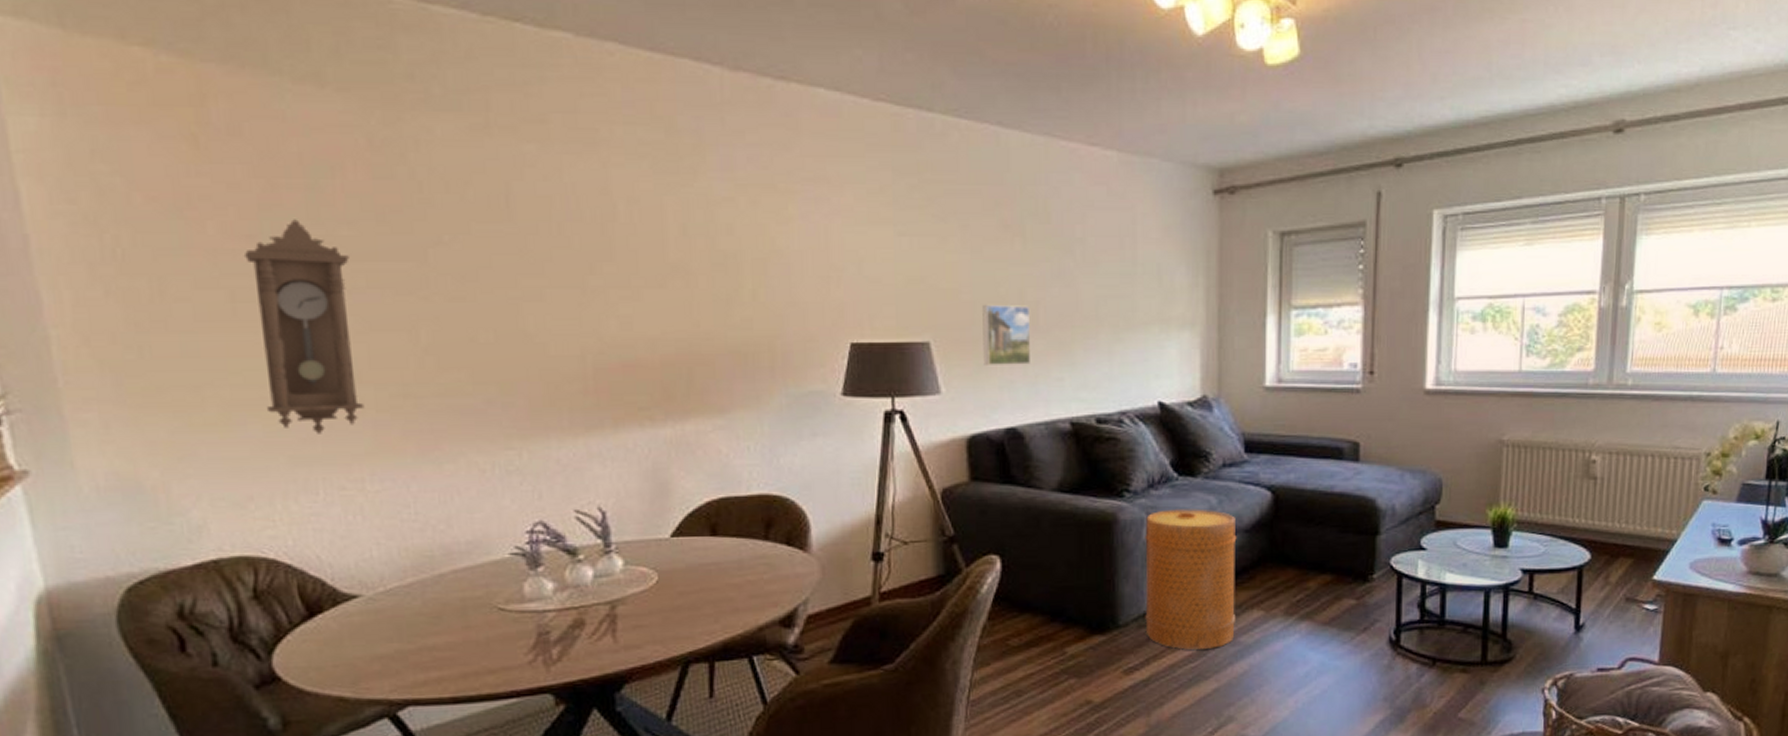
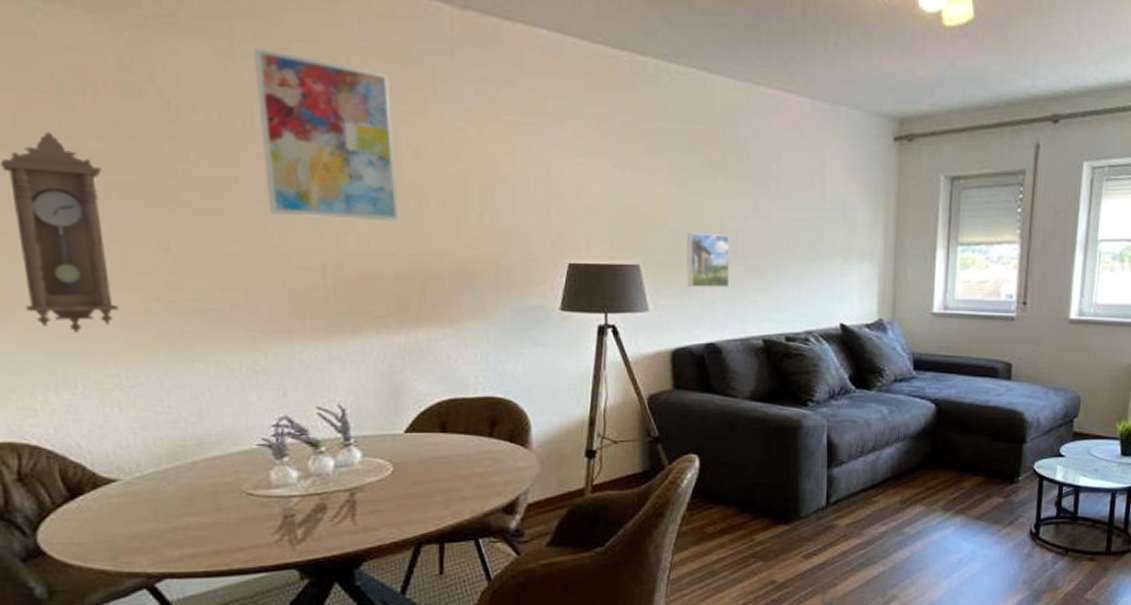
wall art: none [511,121,665,304] -> present [254,48,399,222]
basket: present [1145,509,1237,650] -> none [823,418,904,538]

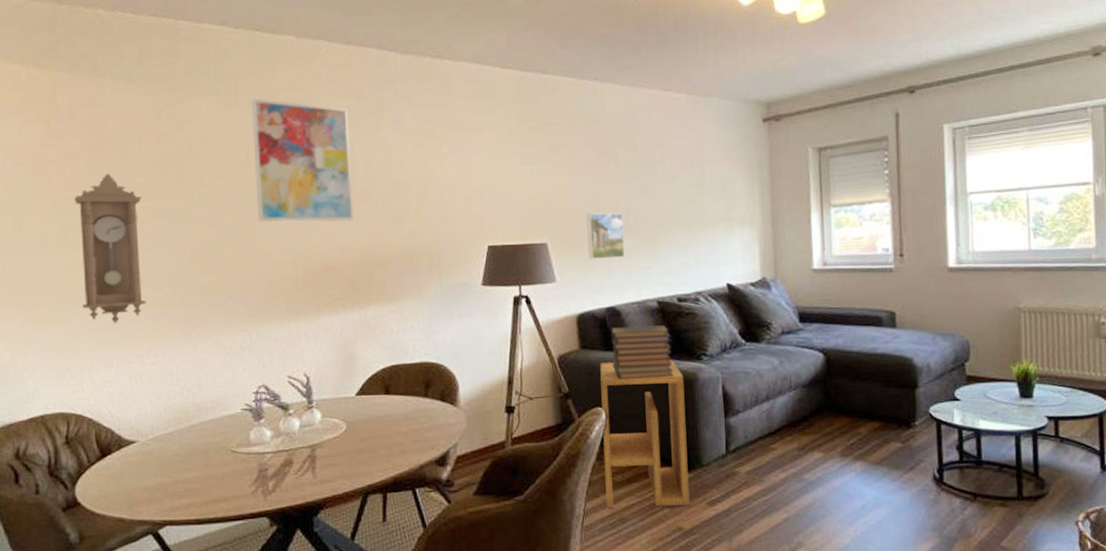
side table: none [695,405,787,560] -> present [600,360,690,507]
book stack: none [709,366,776,424] -> present [611,325,674,379]

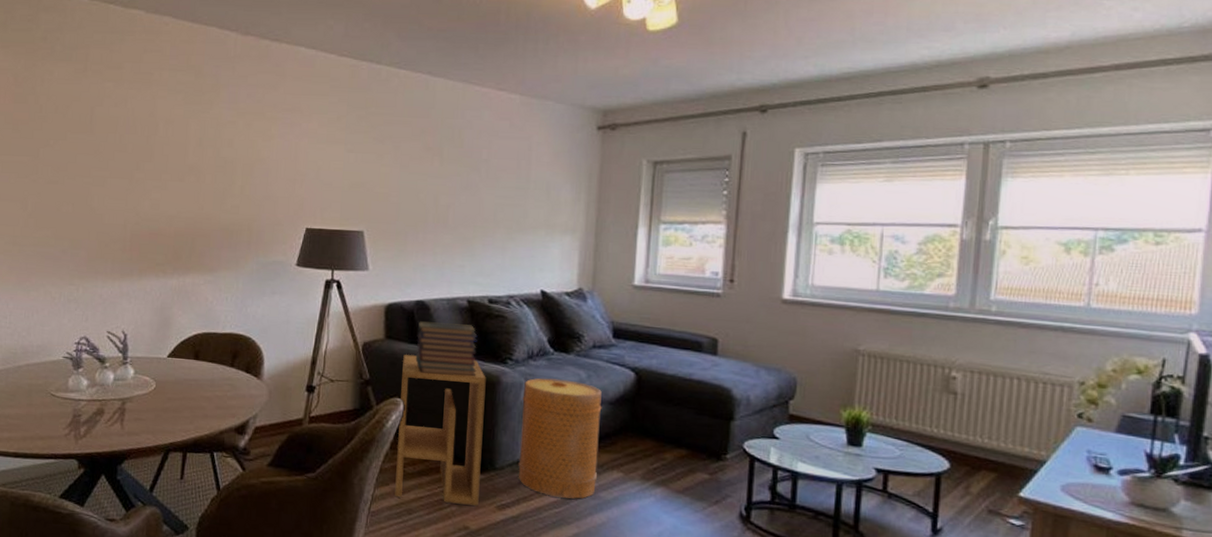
wall art: present [252,98,354,223] -> none [94,68,186,192]
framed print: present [586,212,625,259] -> none [403,205,443,253]
basket: none [721,368,800,485] -> present [518,378,602,499]

